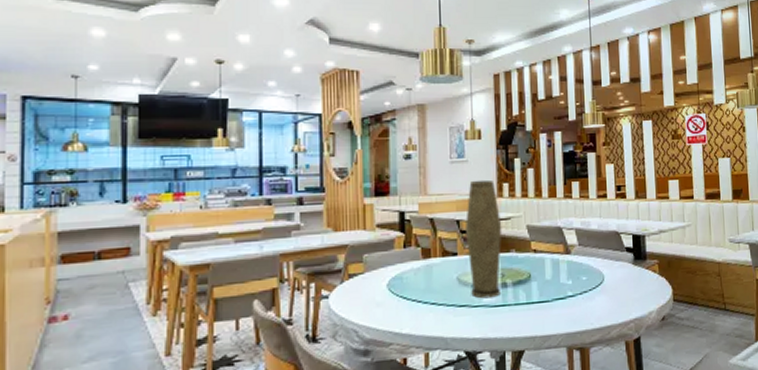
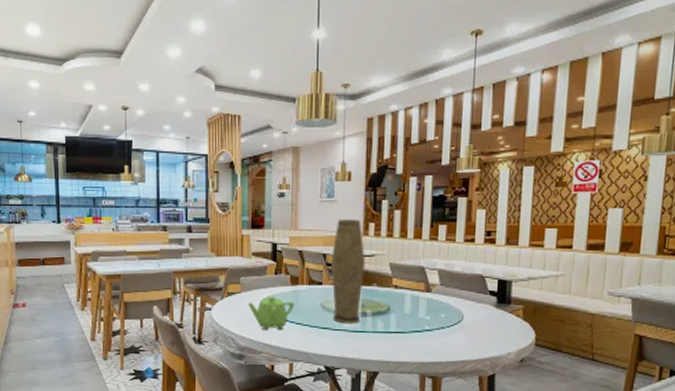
teapot: none [374,273,427,317] -> present [248,295,294,331]

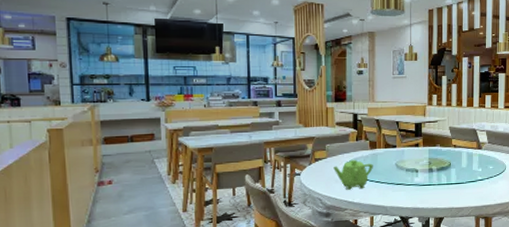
vase: present [331,218,366,324] -> none [403,91,431,180]

